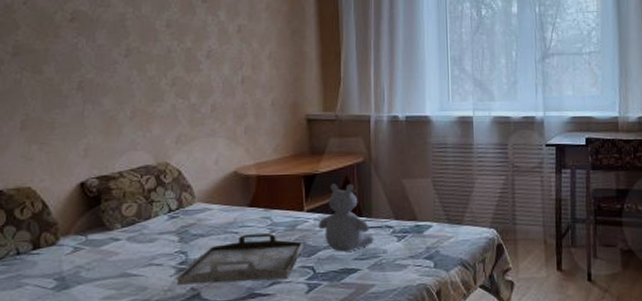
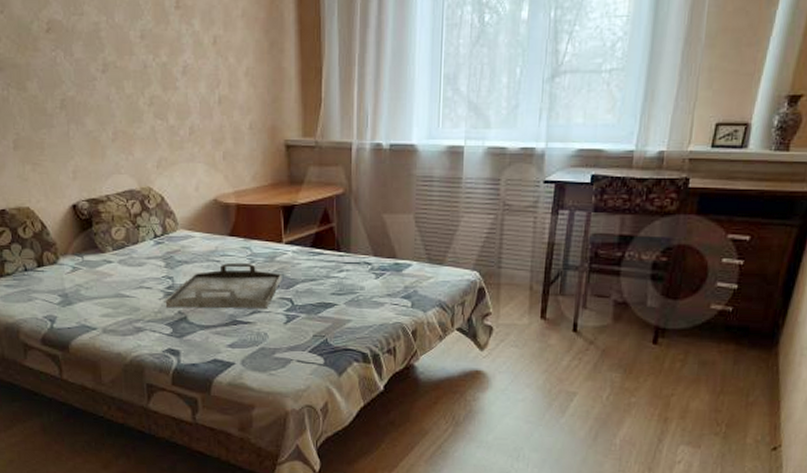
teddy bear: present [318,183,374,252] -> none [296,215,352,286]

